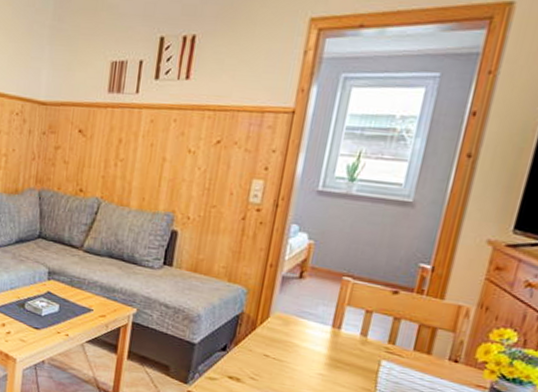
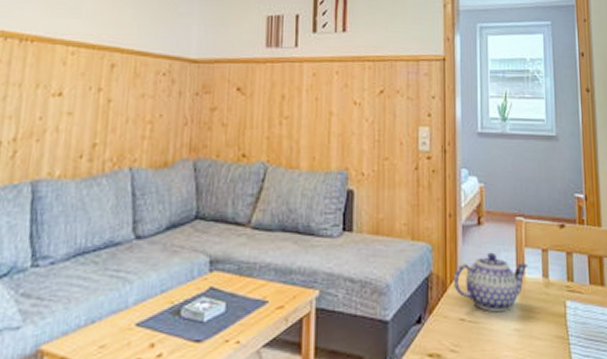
teapot: none [263,304,346,357] -> present [453,252,528,312]

